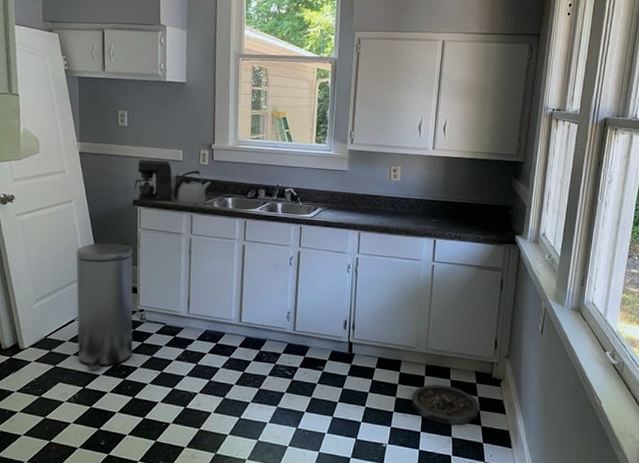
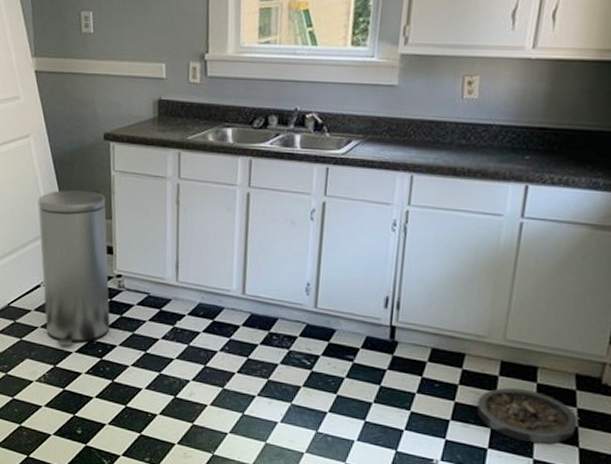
coffee maker: present [134,160,173,202] -> none [104,78,154,136]
kettle: present [173,170,212,205] -> none [155,91,205,139]

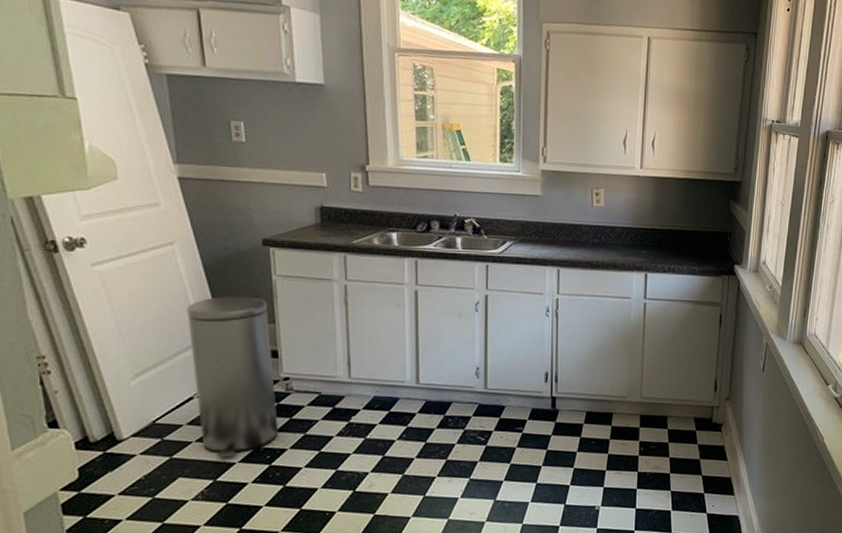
pet bowl: present [476,387,578,445] -> none [626,436,699,479]

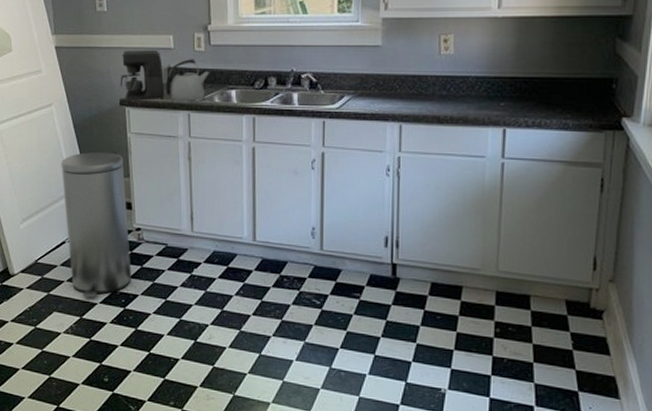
coffee maker: none [262,186,317,242] -> present [120,49,165,102]
kettle: none [318,199,369,243] -> present [166,59,210,102]

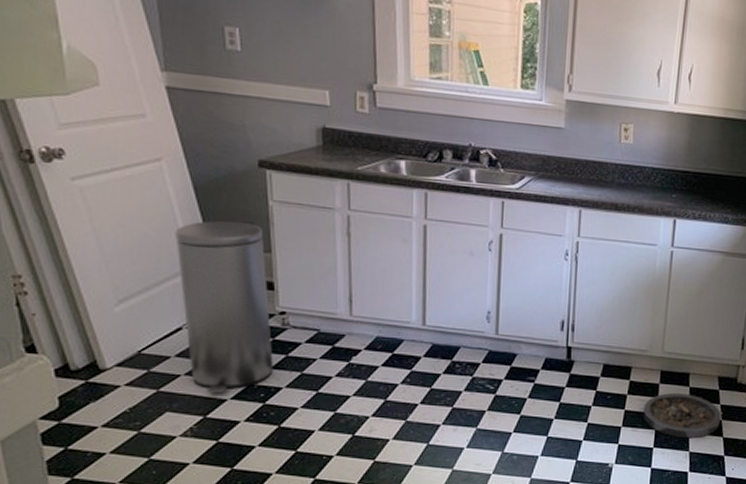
coffee maker: present [120,49,165,102] -> none [258,102,318,165]
kettle: present [166,59,210,102] -> none [320,120,375,170]
pet bowl: none [478,316,572,369] -> present [643,393,721,439]

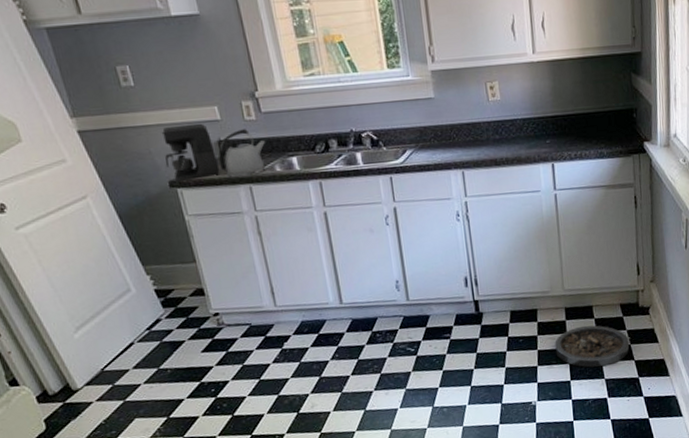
pedal bin: present [175,219,273,393] -> none [111,238,218,396]
coffee maker: none [258,102,318,165] -> present [161,123,220,183]
kettle: none [320,120,375,170] -> present [218,129,266,177]

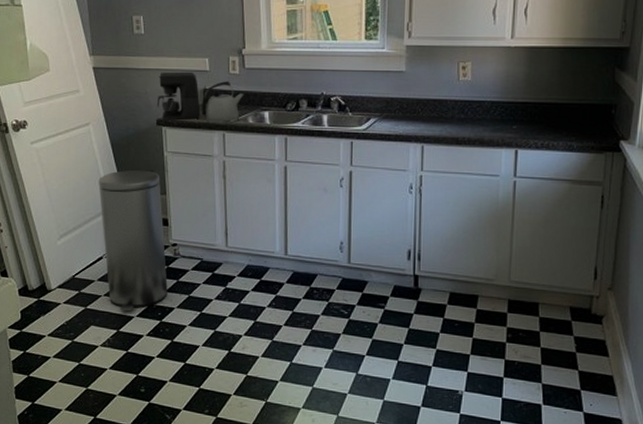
pedal bin: none [111,238,218,396] -> present [98,169,168,312]
pet bowl: present [555,325,630,368] -> none [491,323,575,370]

